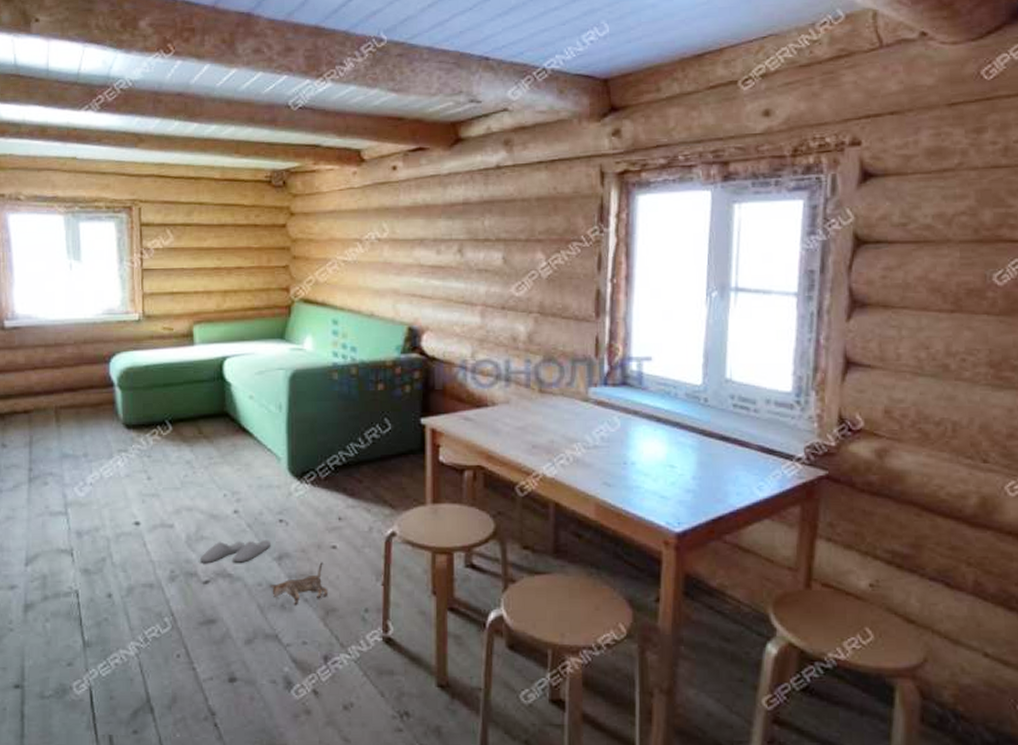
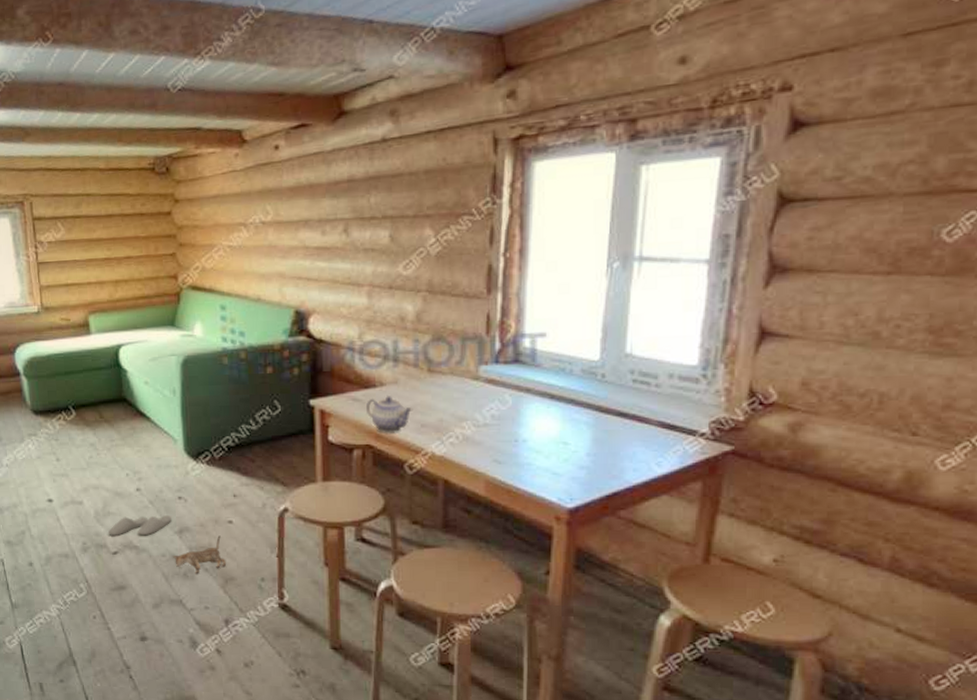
teapot: none [478,416,525,453] -> present [367,396,413,432]

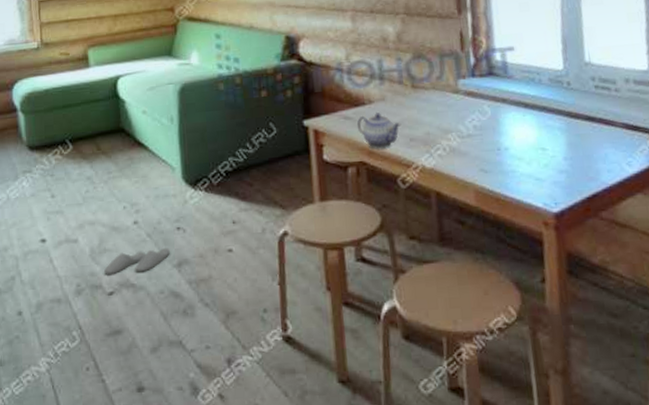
cat: present [172,535,227,575] -> none [171,266,228,311]

